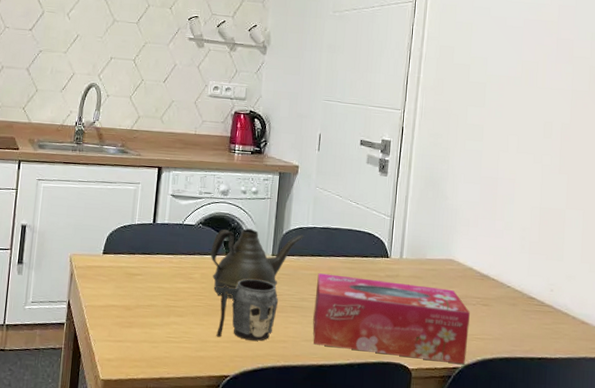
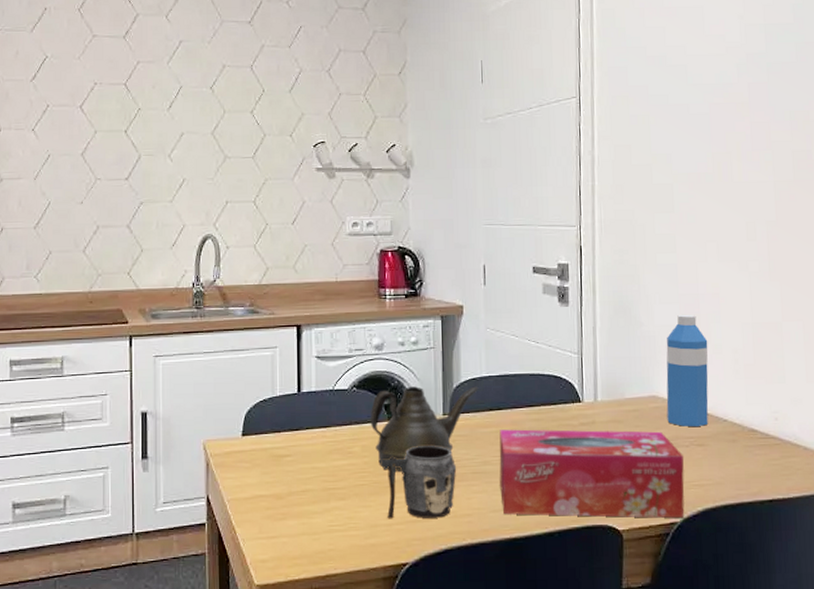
water bottle: none [460,193,501,290] -> present [666,314,709,427]

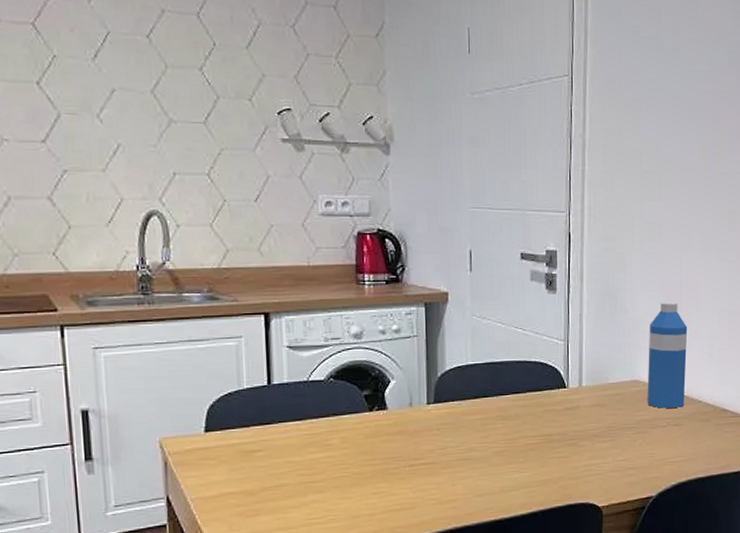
teapot: present [370,386,479,473] -> none [349,374,464,463]
mug: present [382,446,457,519] -> none [363,434,442,509]
tissue box: present [499,429,685,519] -> none [484,413,662,499]

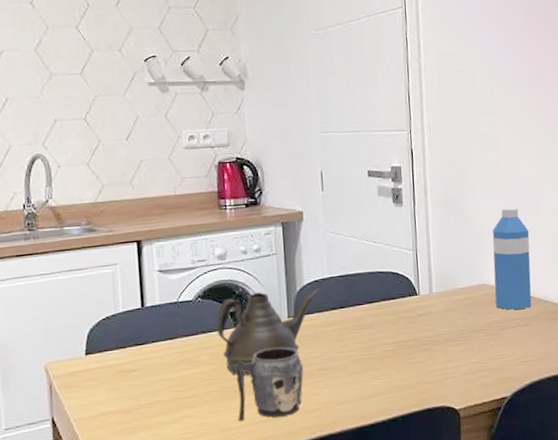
teapot: none [349,374,464,463] -> present [216,287,322,376]
mug: none [363,434,442,509] -> present [230,347,304,422]

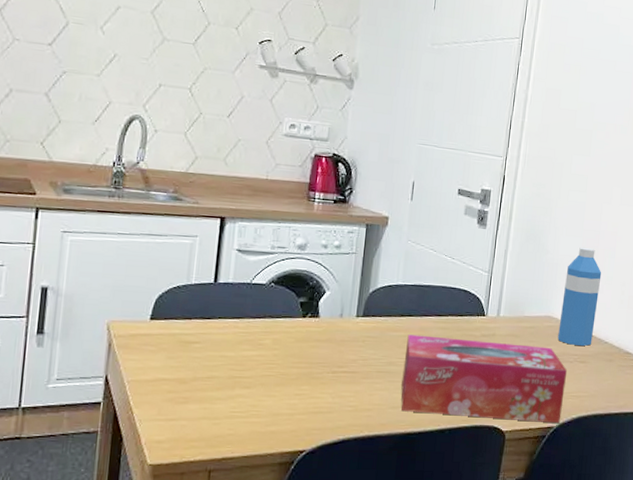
teapot: present [216,287,322,376] -> none [284,287,394,367]
mug: present [230,347,304,422] -> none [290,343,363,411]
tissue box: none [343,316,514,406] -> present [401,334,568,424]

